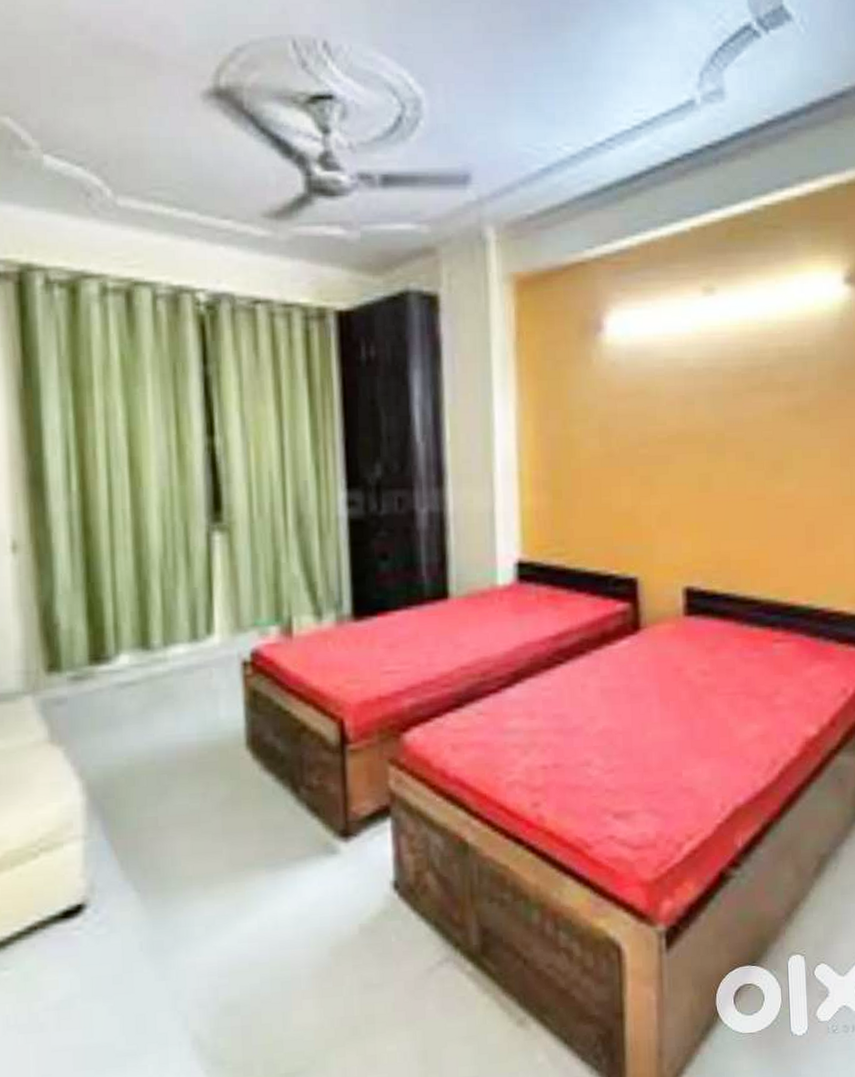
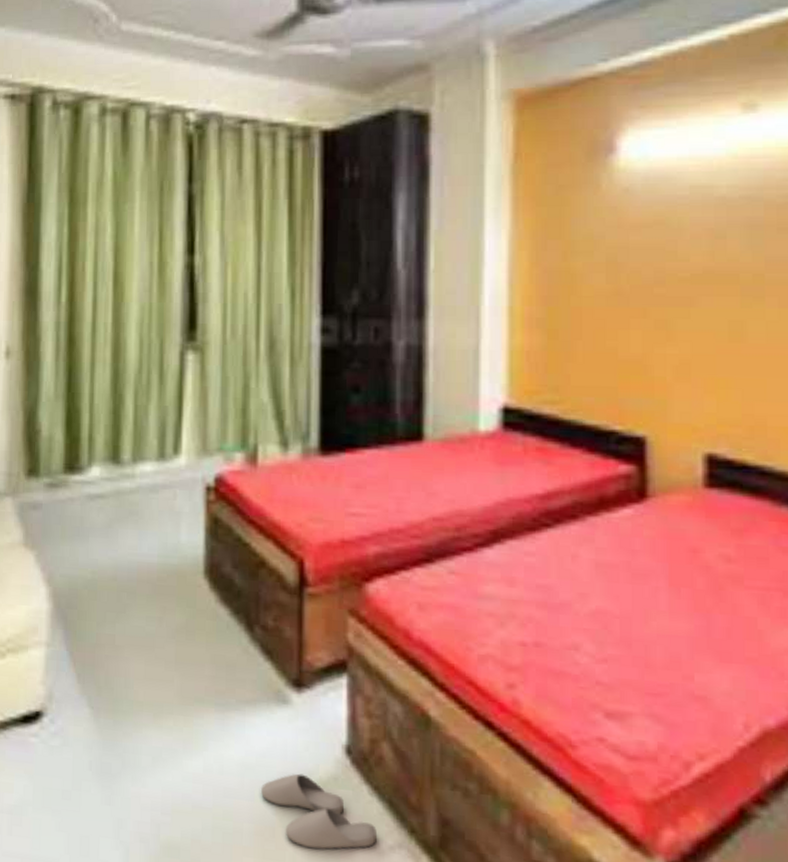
slippers: none [316,914,426,979] -> present [261,773,377,850]

